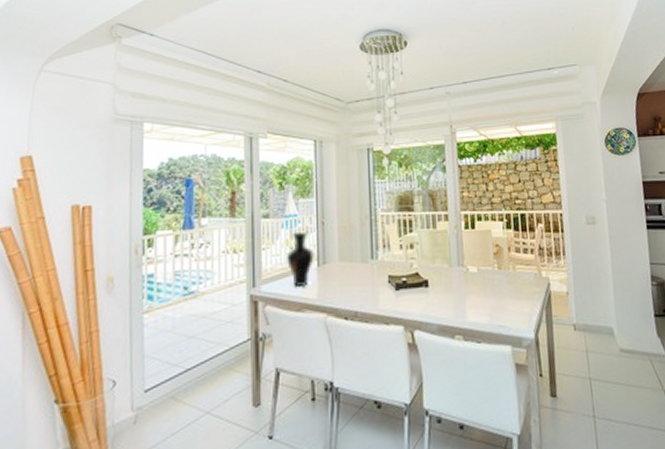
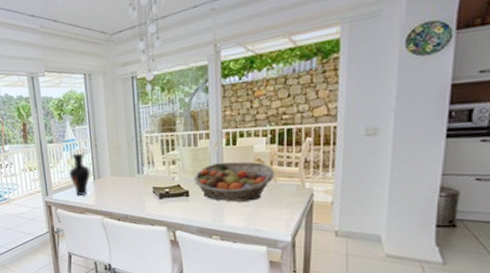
fruit basket: none [433,246,513,293] -> present [194,161,275,202]

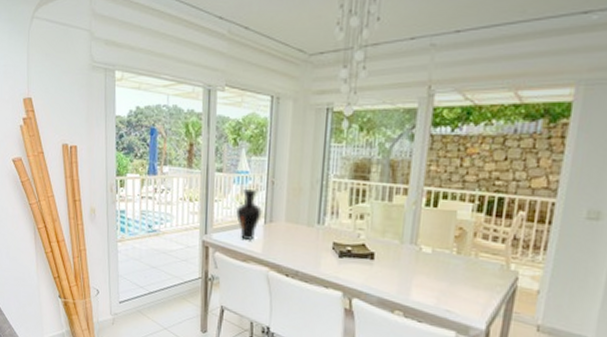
fruit basket: present [194,161,275,202] -> none [382,225,477,276]

